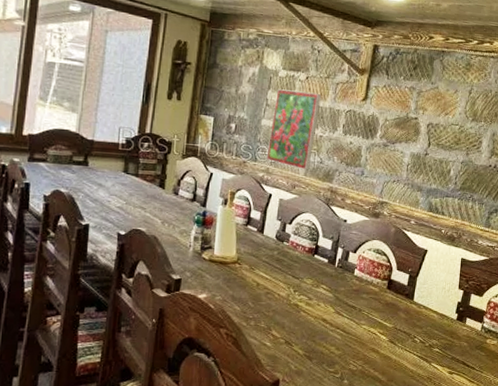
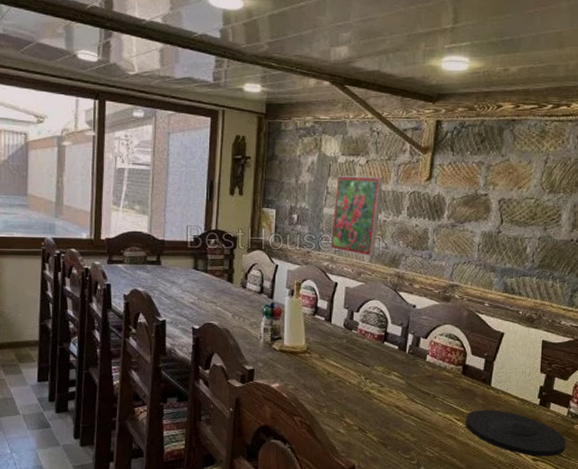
plate: none [388,323,479,370] -> present [465,409,566,457]

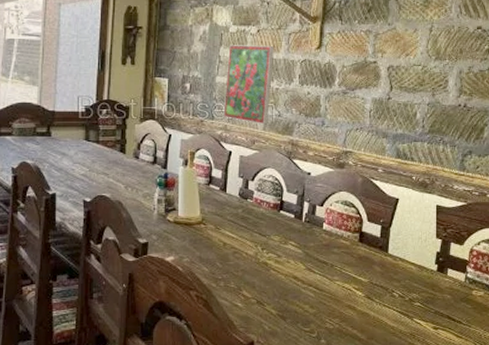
plate: present [465,409,566,457] -> none [364,277,465,325]

